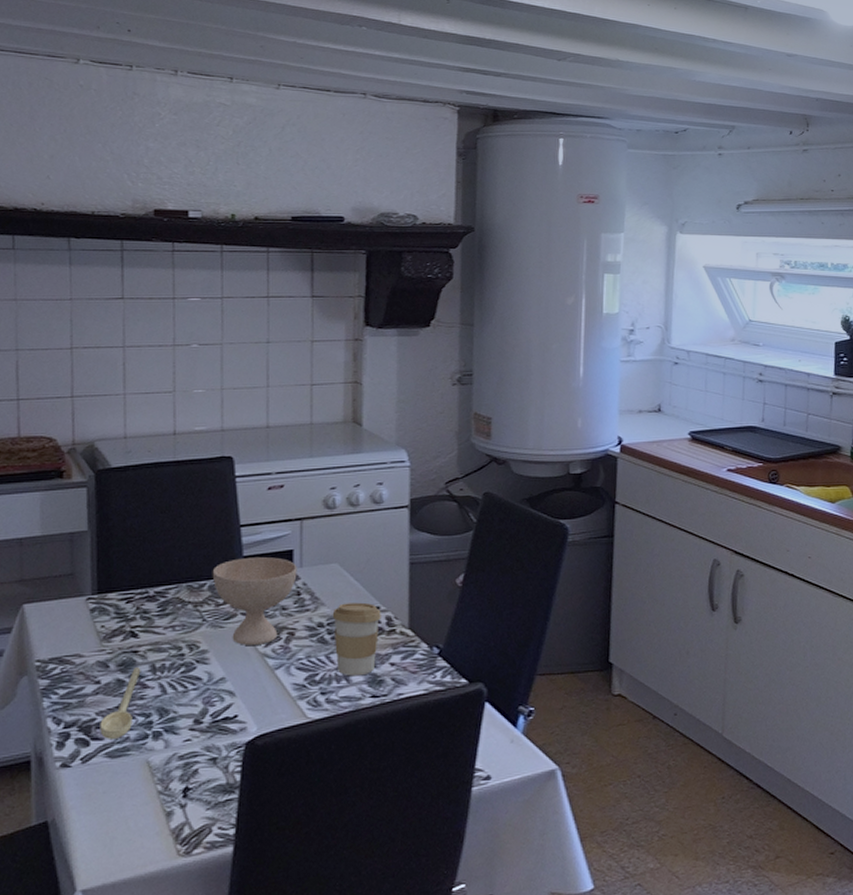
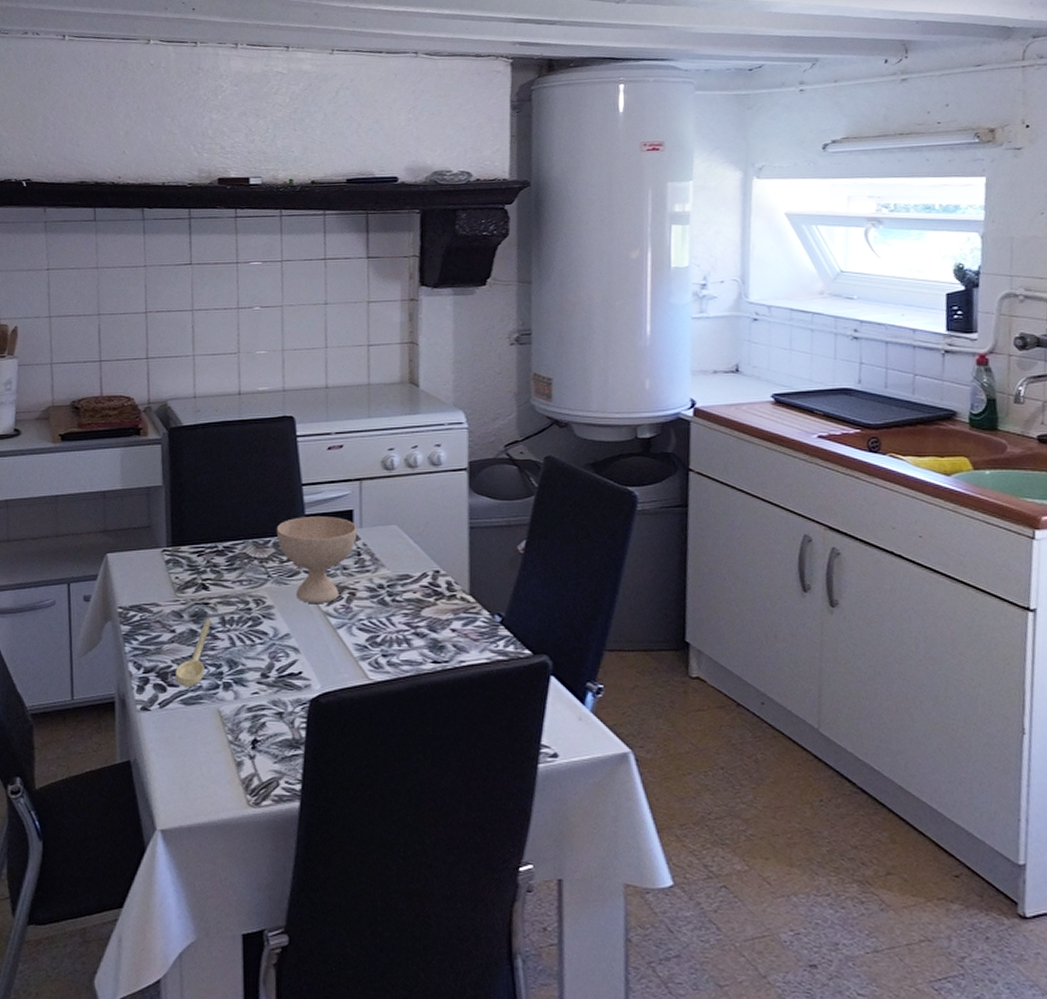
coffee cup: present [332,602,381,677] -> none [392,565,441,640]

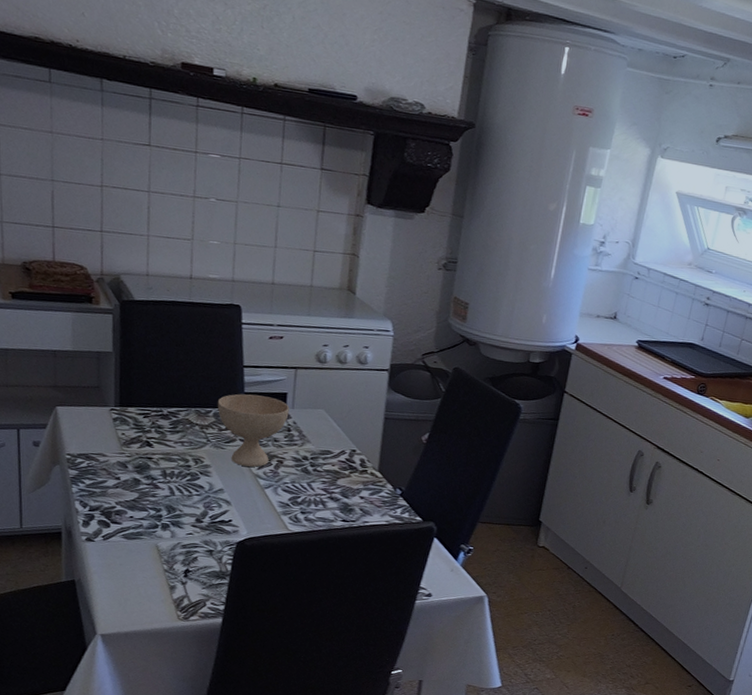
spoon: present [175,619,212,687] -> none [118,471,154,525]

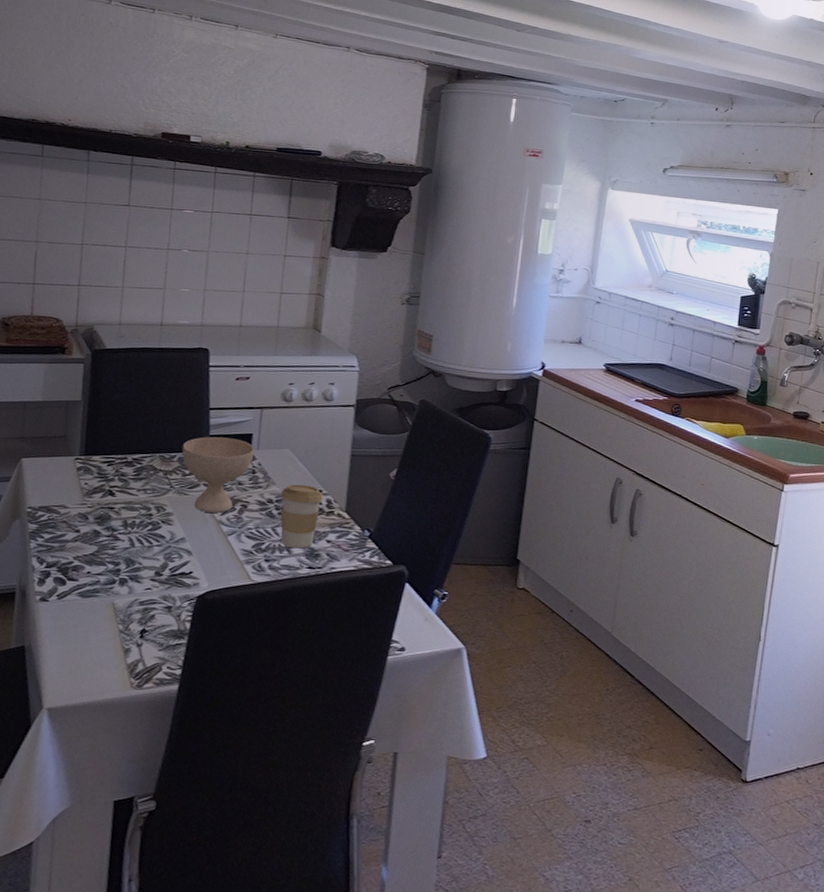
coffee cup: none [315,443,357,504] -> present [280,484,323,549]

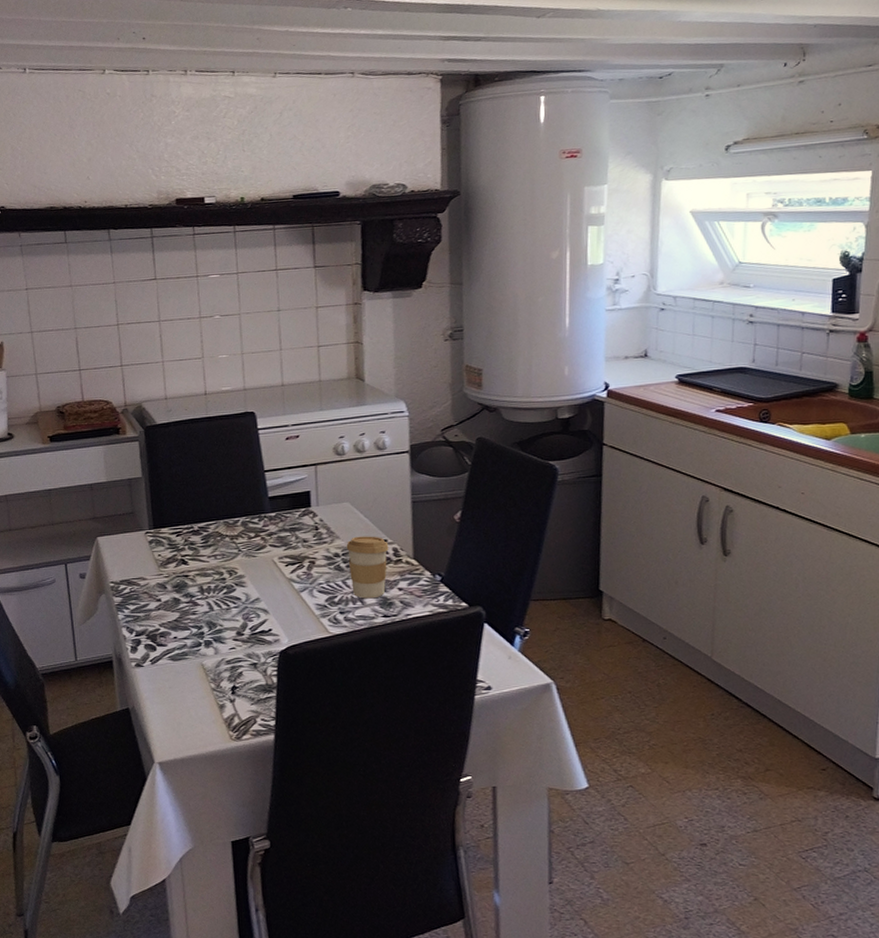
bowl: present [182,436,255,513] -> none [243,497,315,572]

